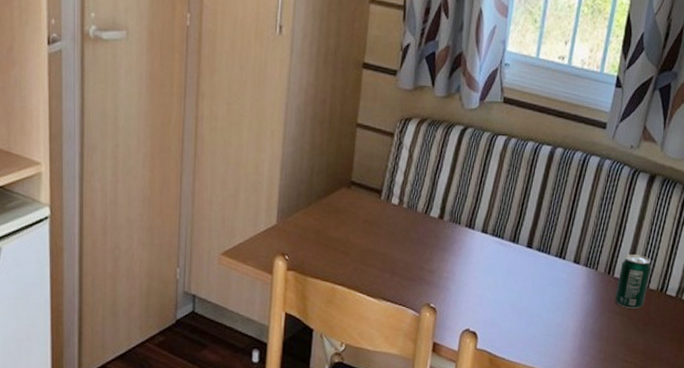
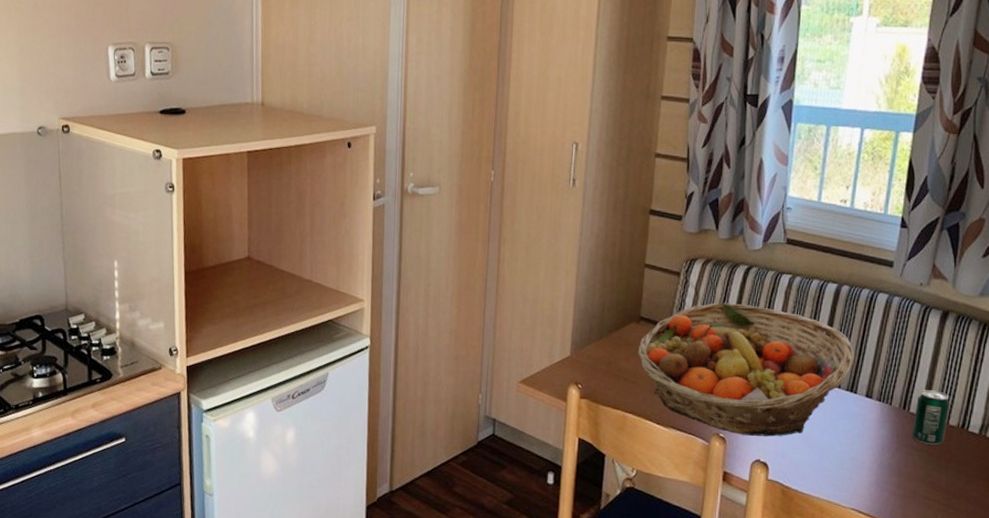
fruit basket: none [347,165,566,305] -> present [636,302,855,437]

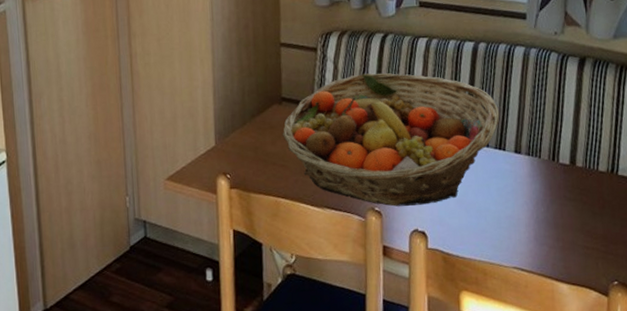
beverage can: present [911,390,950,445] -> none [563,138,598,193]

